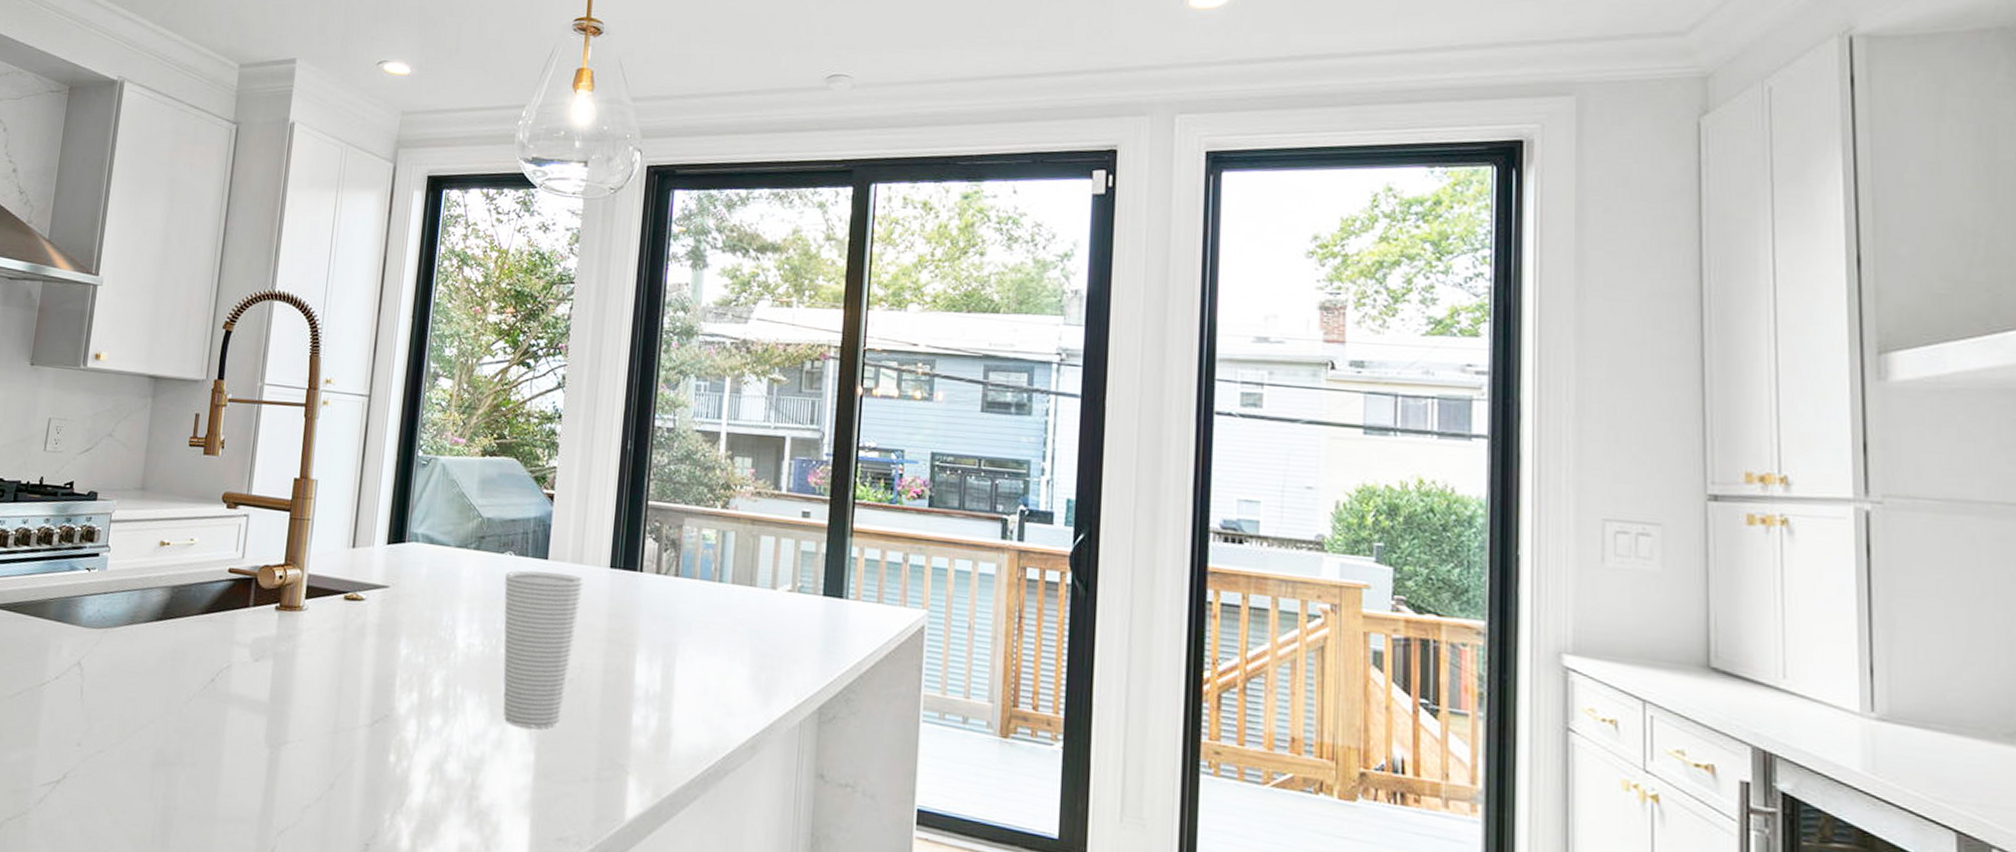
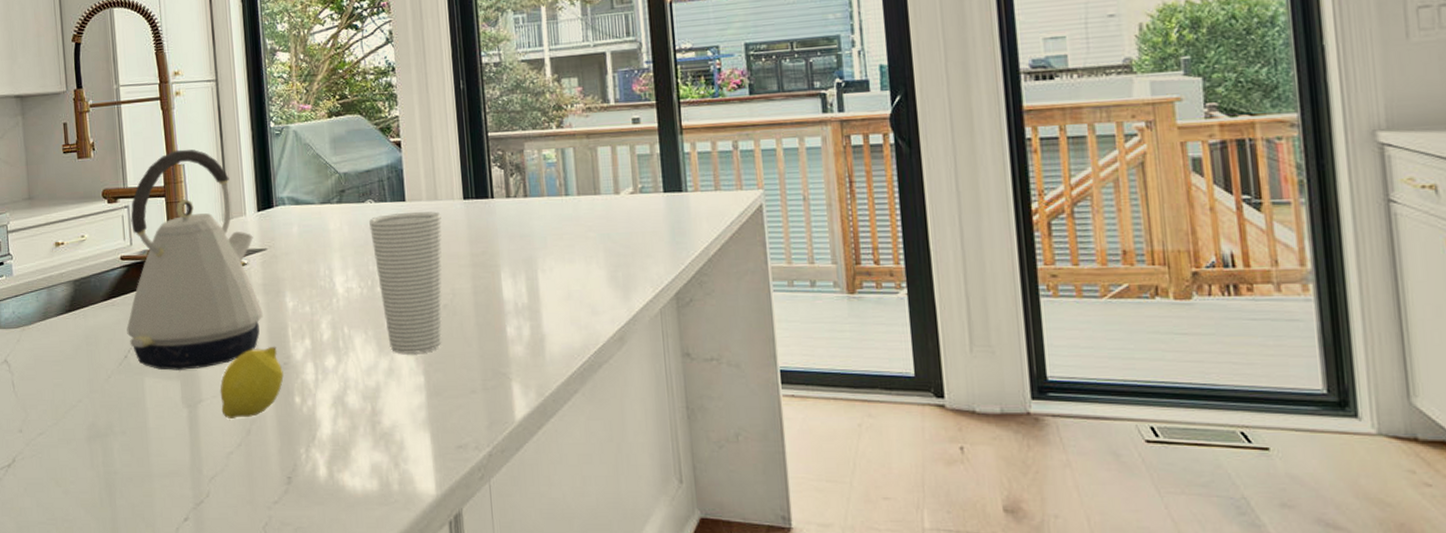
kettle: none [219,462,377,707] -> present [126,149,263,370]
fruit: none [306,694,383,770] -> present [220,347,284,419]

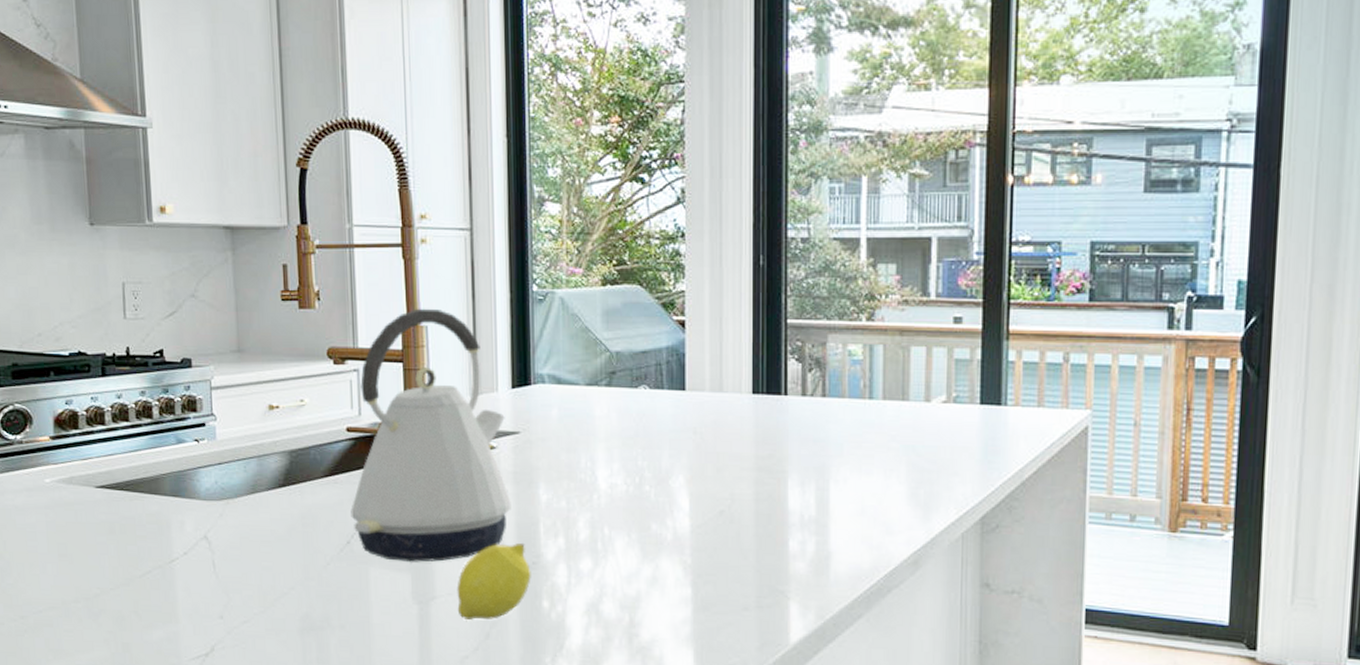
cup: present [369,211,442,355] -> none [642,404,725,563]

